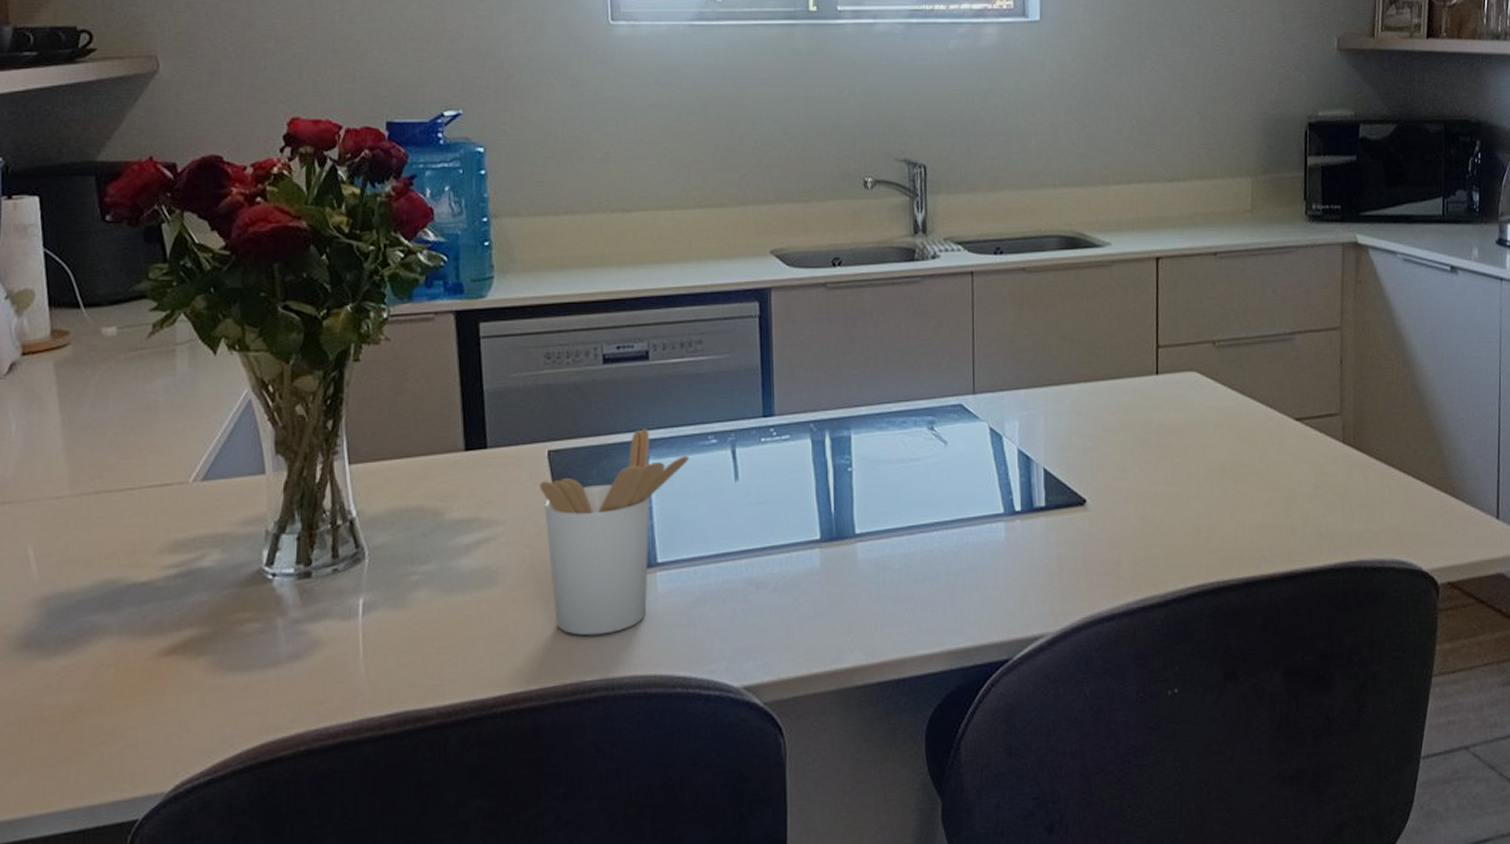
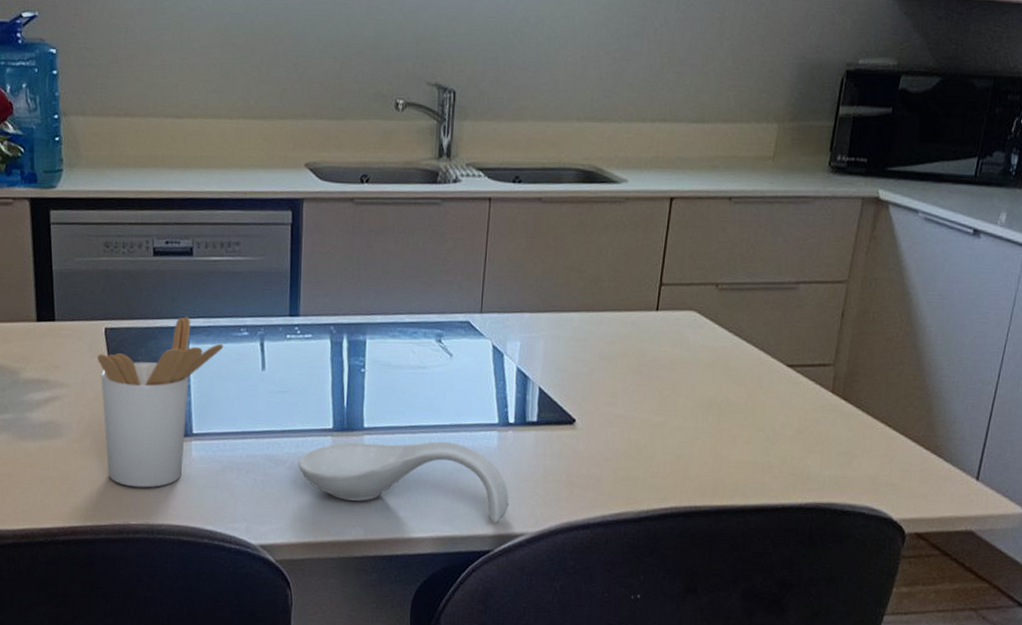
spoon rest: none [783,539,1024,627] -> present [298,441,509,524]

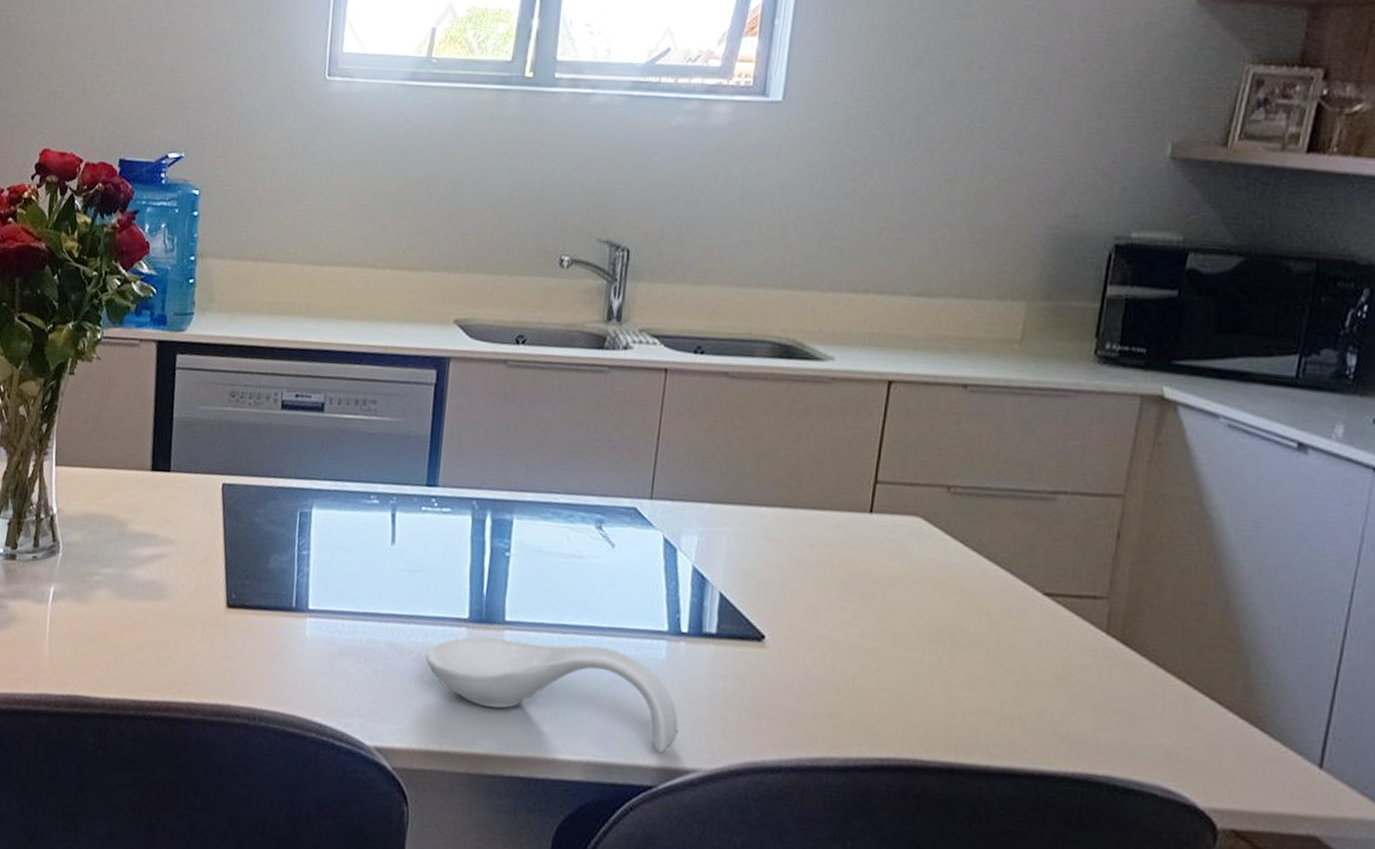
utensil holder: present [98,317,224,488] -> none [211,477,351,667]

